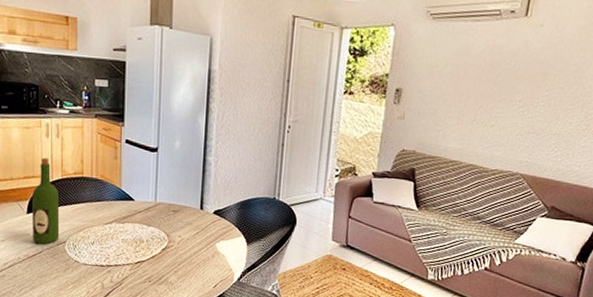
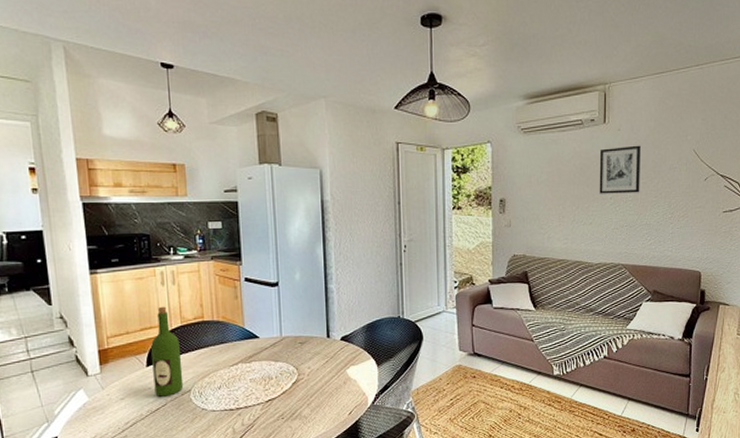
wall art: none [507,44,564,99] -> present [599,145,641,194]

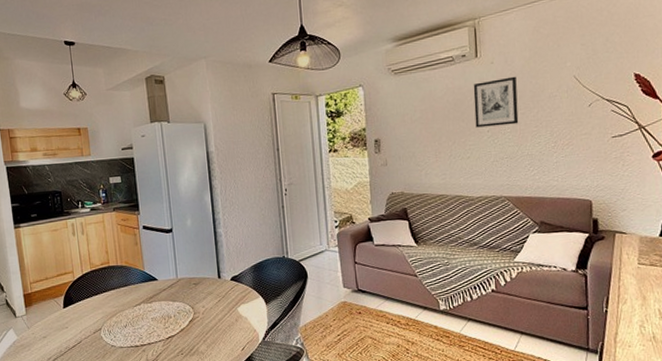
wine bottle: present [151,306,184,397] -> none [66,254,95,335]

